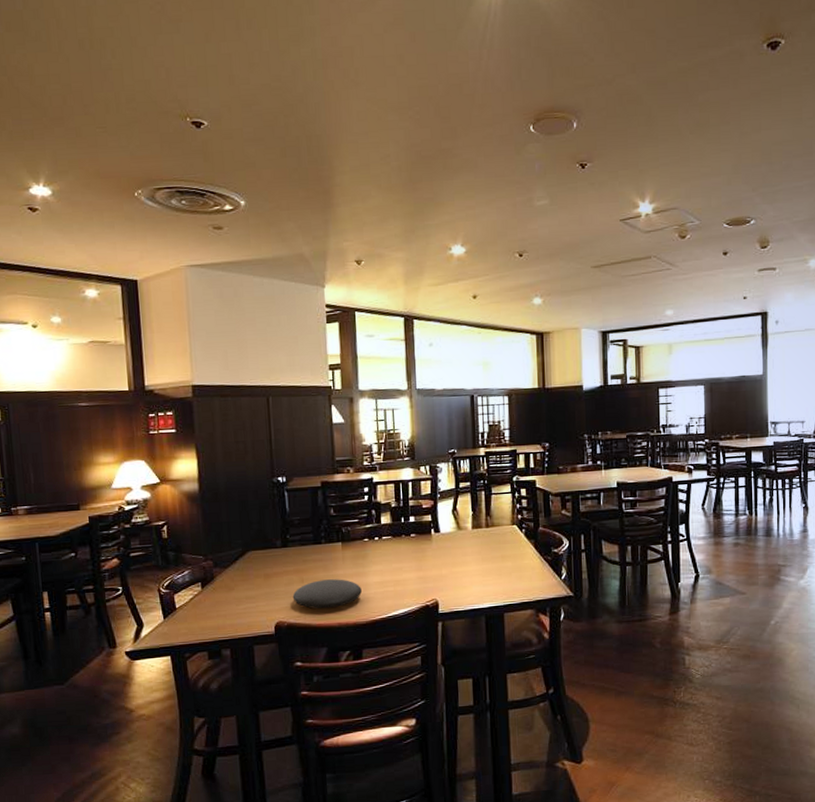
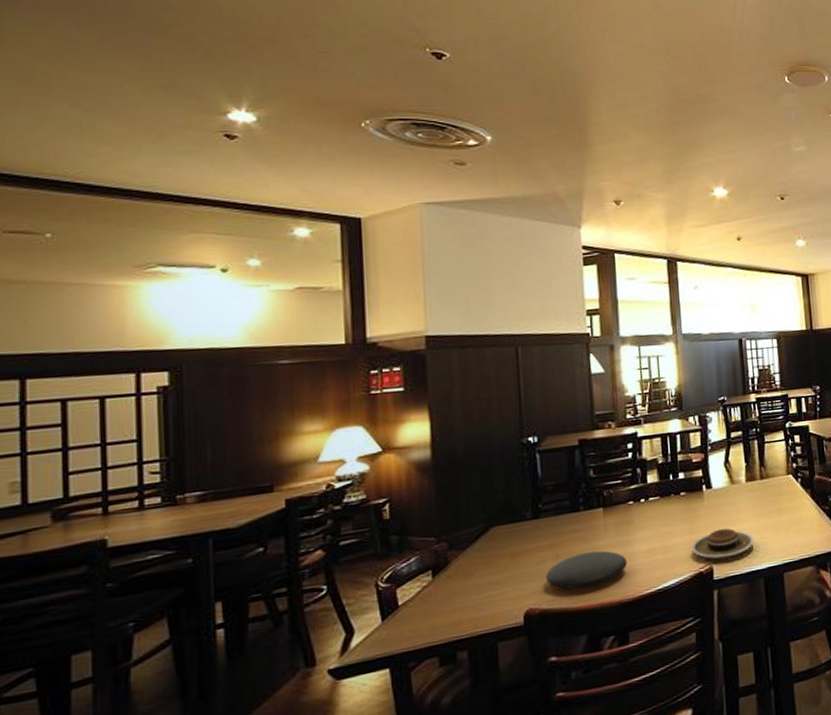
plate: none [419,568,478,596] -> present [691,528,754,559]

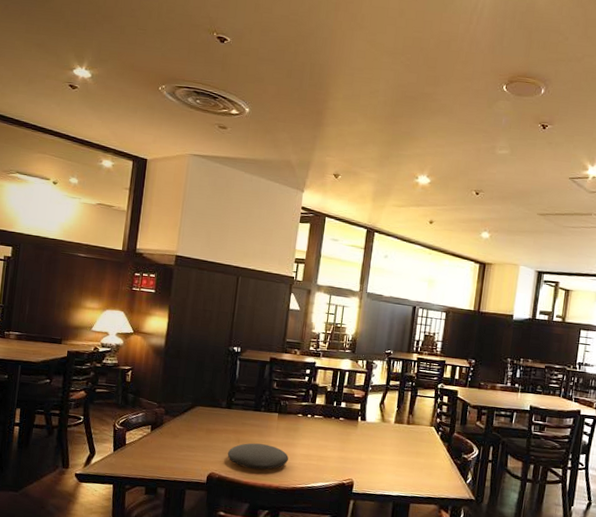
plate: present [691,528,754,559] -> none [340,454,392,479]

